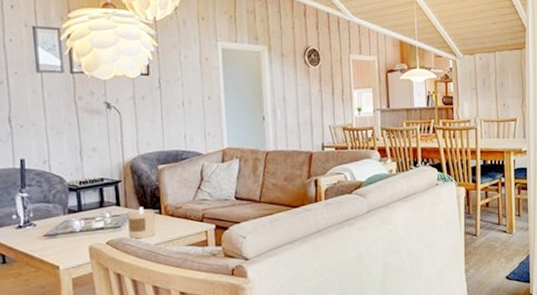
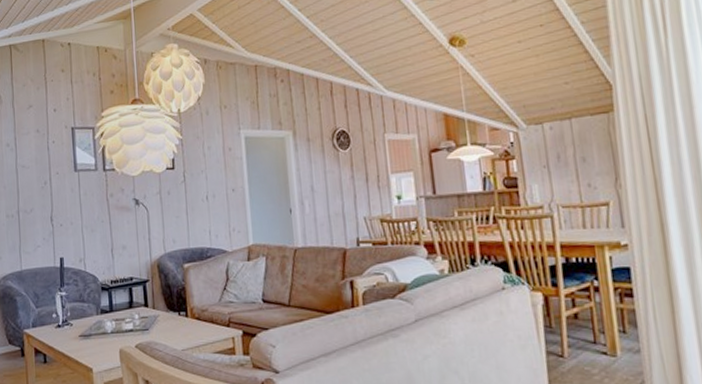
candle: present [128,207,156,240] -> none [155,308,182,344]

